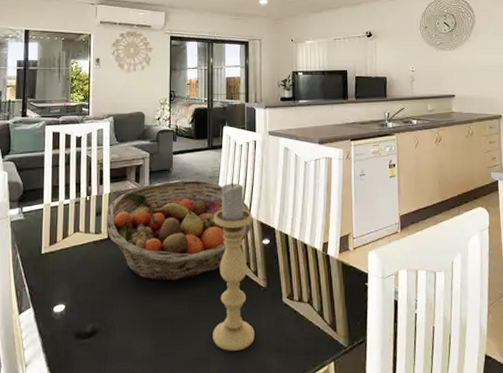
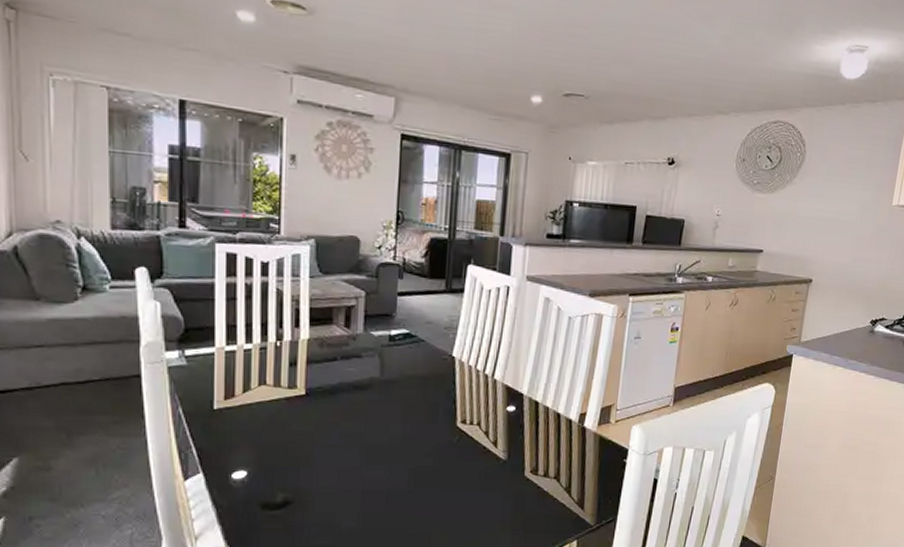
fruit basket: present [106,179,253,281] -> none [302,328,497,449]
candle holder: present [213,182,255,351] -> none [437,336,496,527]

